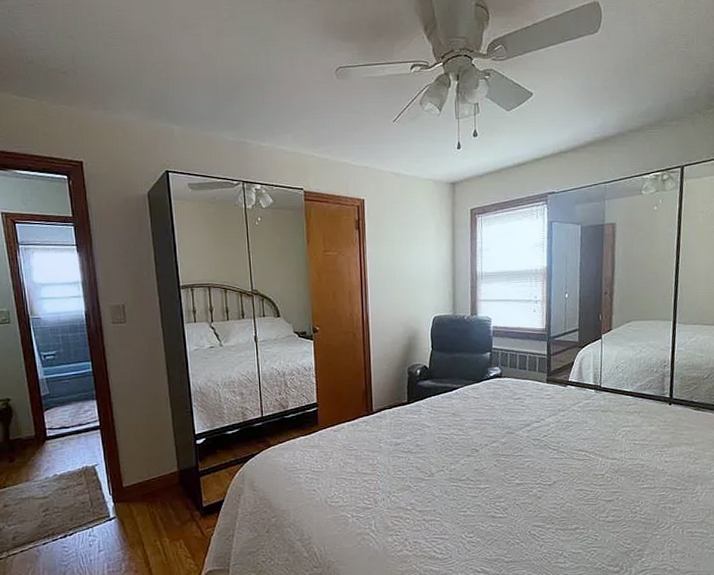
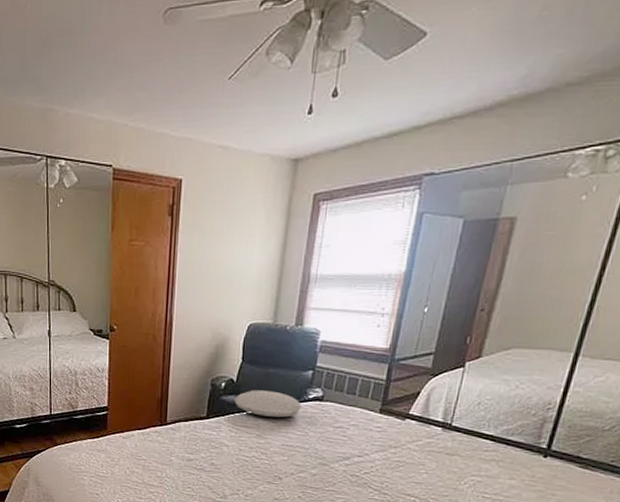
cushion: none [430,373,486,396] -> present [234,390,302,418]

